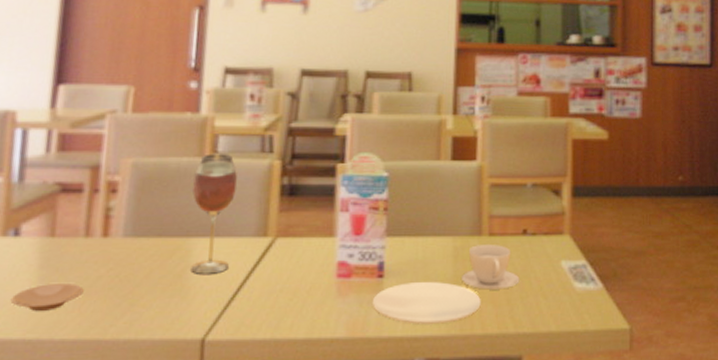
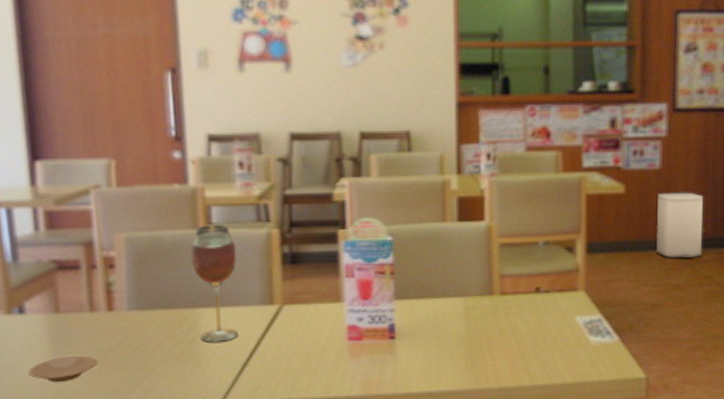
plate: present [372,281,481,324] -> none [385,340,495,381]
teacup: present [462,245,520,290] -> none [474,303,534,347]
pedal bin: none [637,141,682,206] -> present [656,192,704,259]

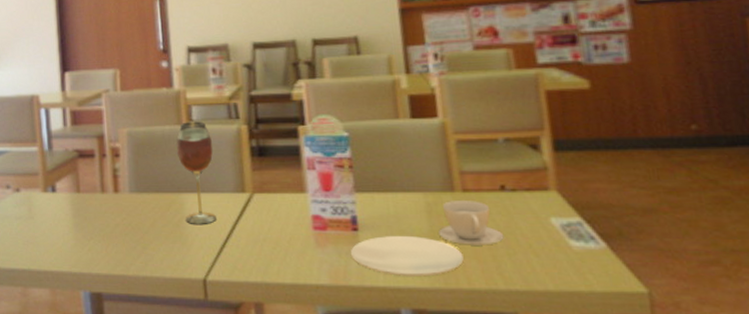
saucer: present [28,355,98,382] -> none [57,228,107,250]
plate: none [385,340,495,381] -> present [350,235,464,277]
teacup: none [474,303,534,347] -> present [438,201,504,246]
pedal bin: present [656,192,704,259] -> none [631,86,699,159]

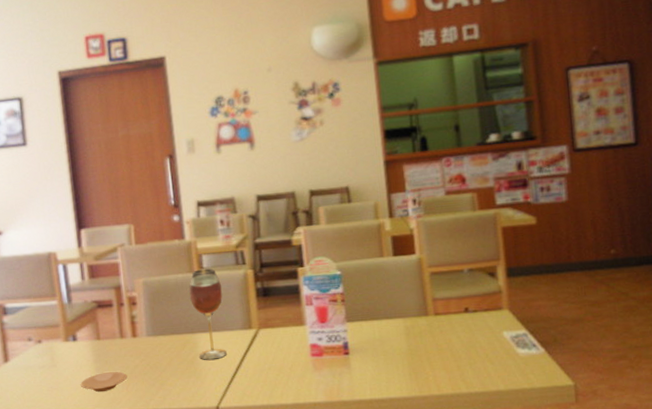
saucer: none [57,228,107,250] -> present [80,371,128,392]
plate: present [350,235,464,277] -> none [342,355,435,389]
teacup: present [438,201,504,246] -> none [415,322,467,359]

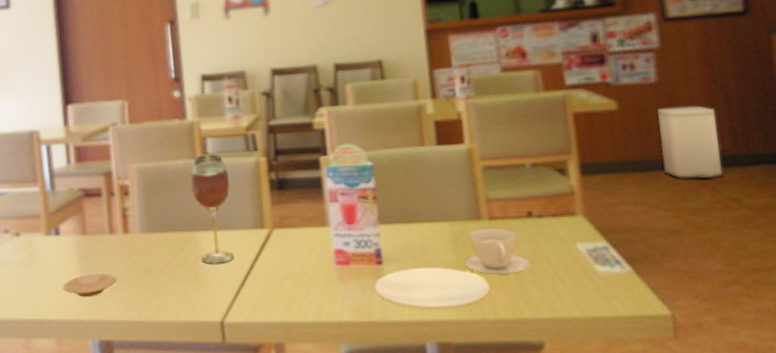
plate: none [342,355,435,389] -> present [374,267,490,309]
teacup: none [415,322,467,359] -> present [465,228,531,275]
pedal bin: none [567,219,616,279] -> present [658,105,723,180]

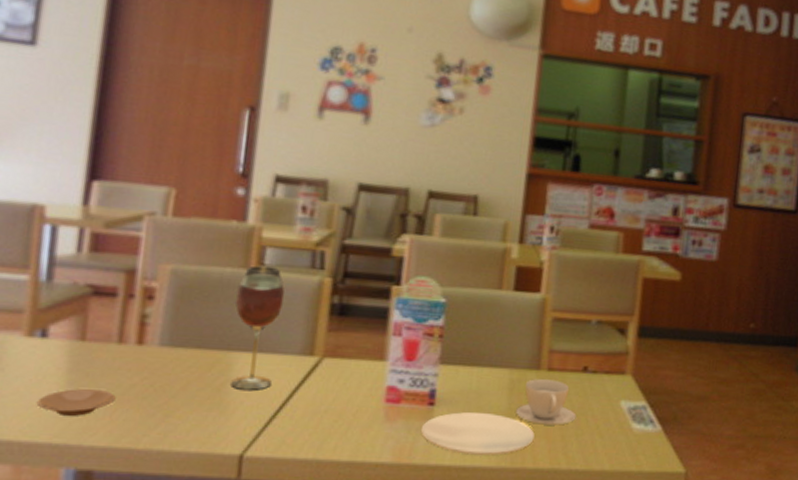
pedal bin: present [658,105,723,180] -> none [706,284,757,354]

